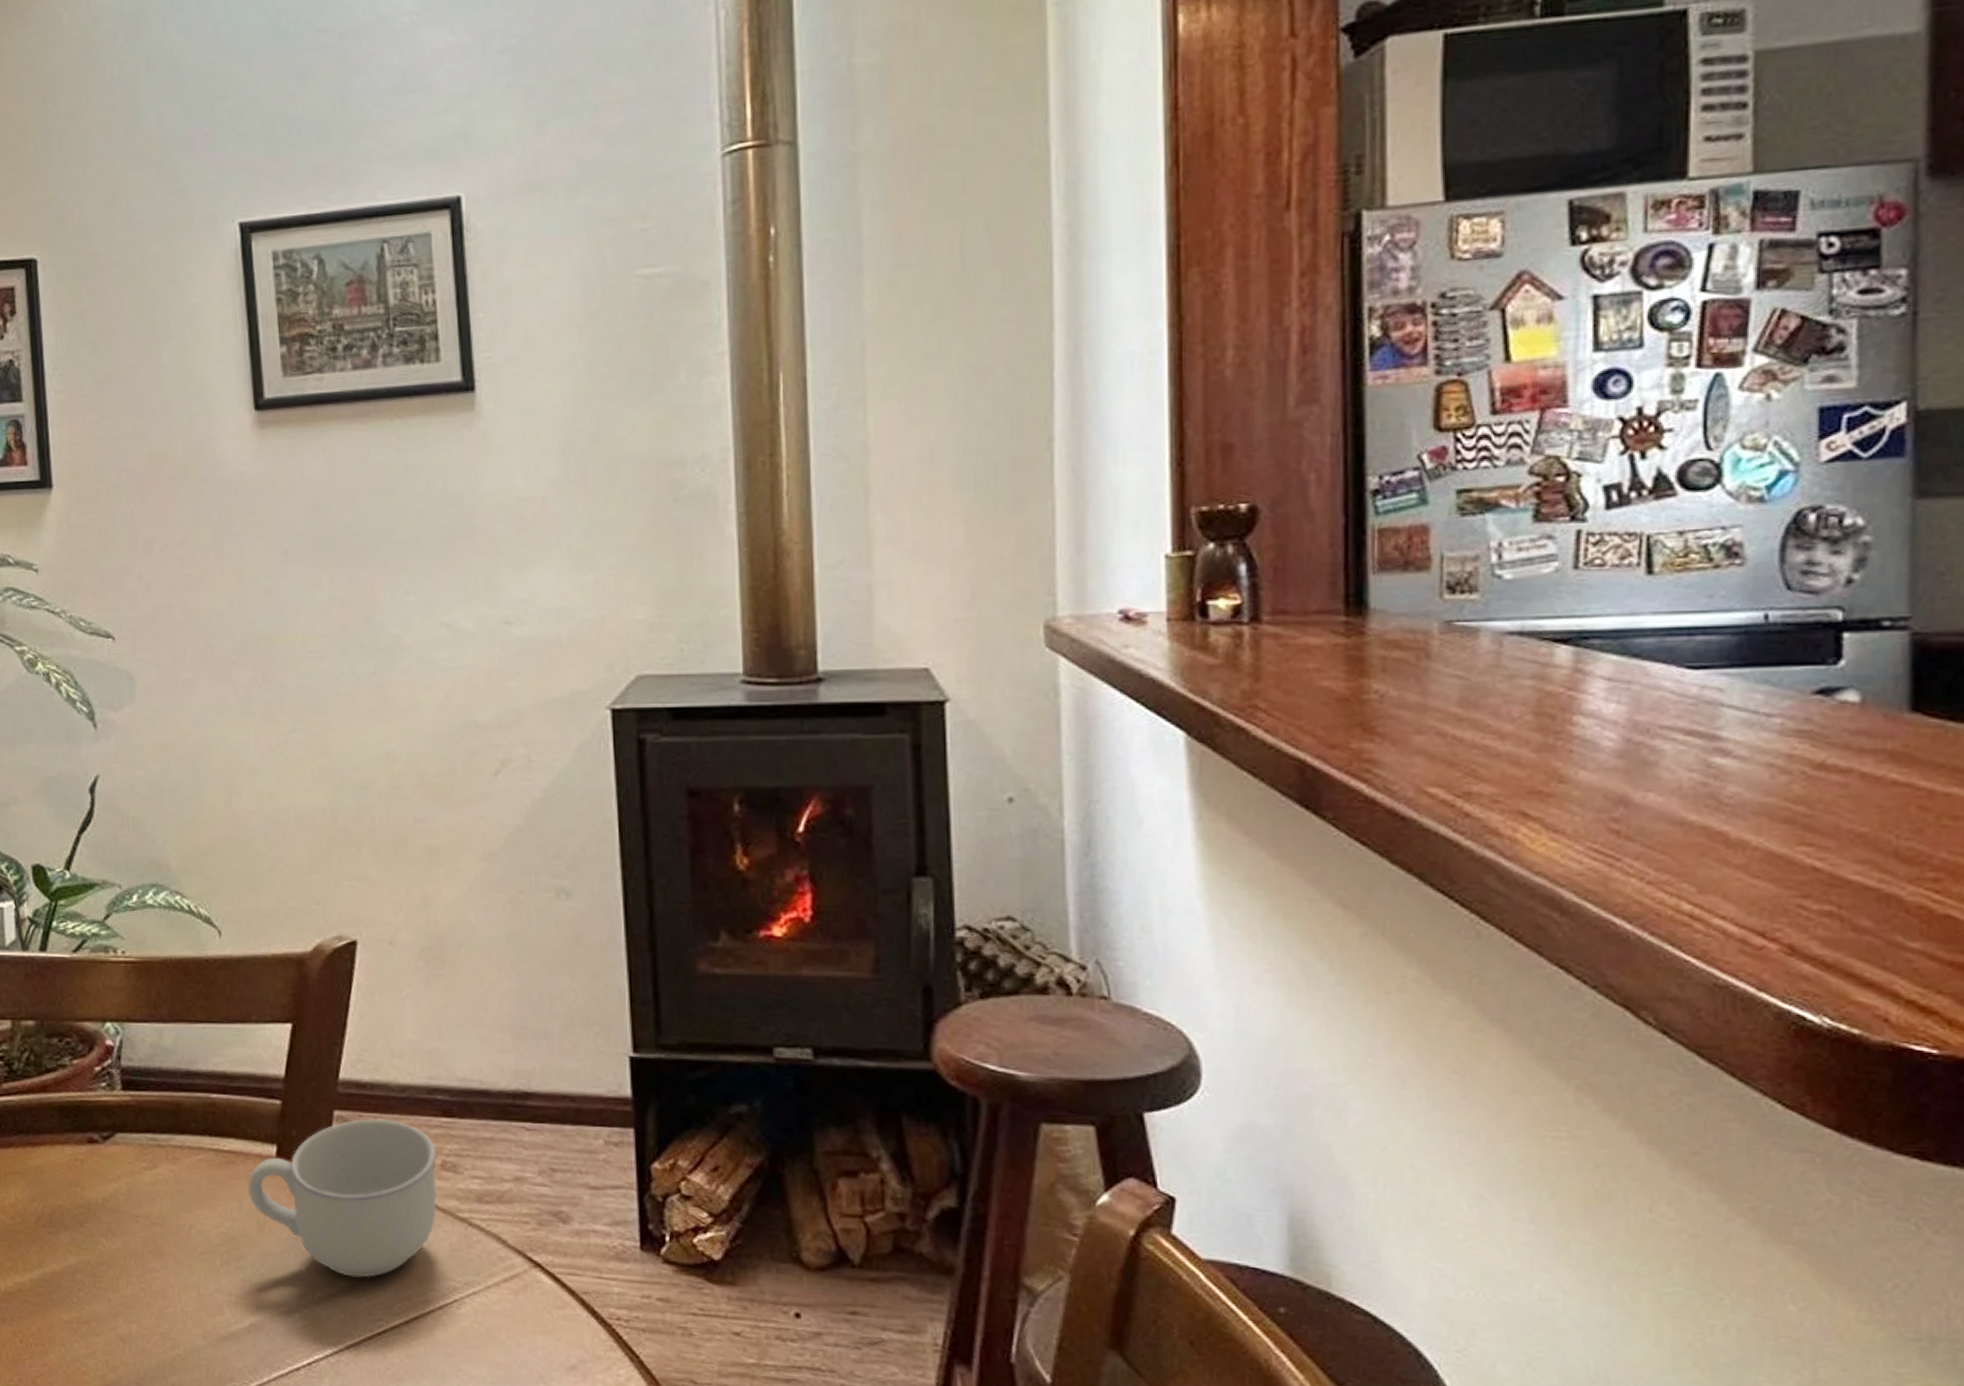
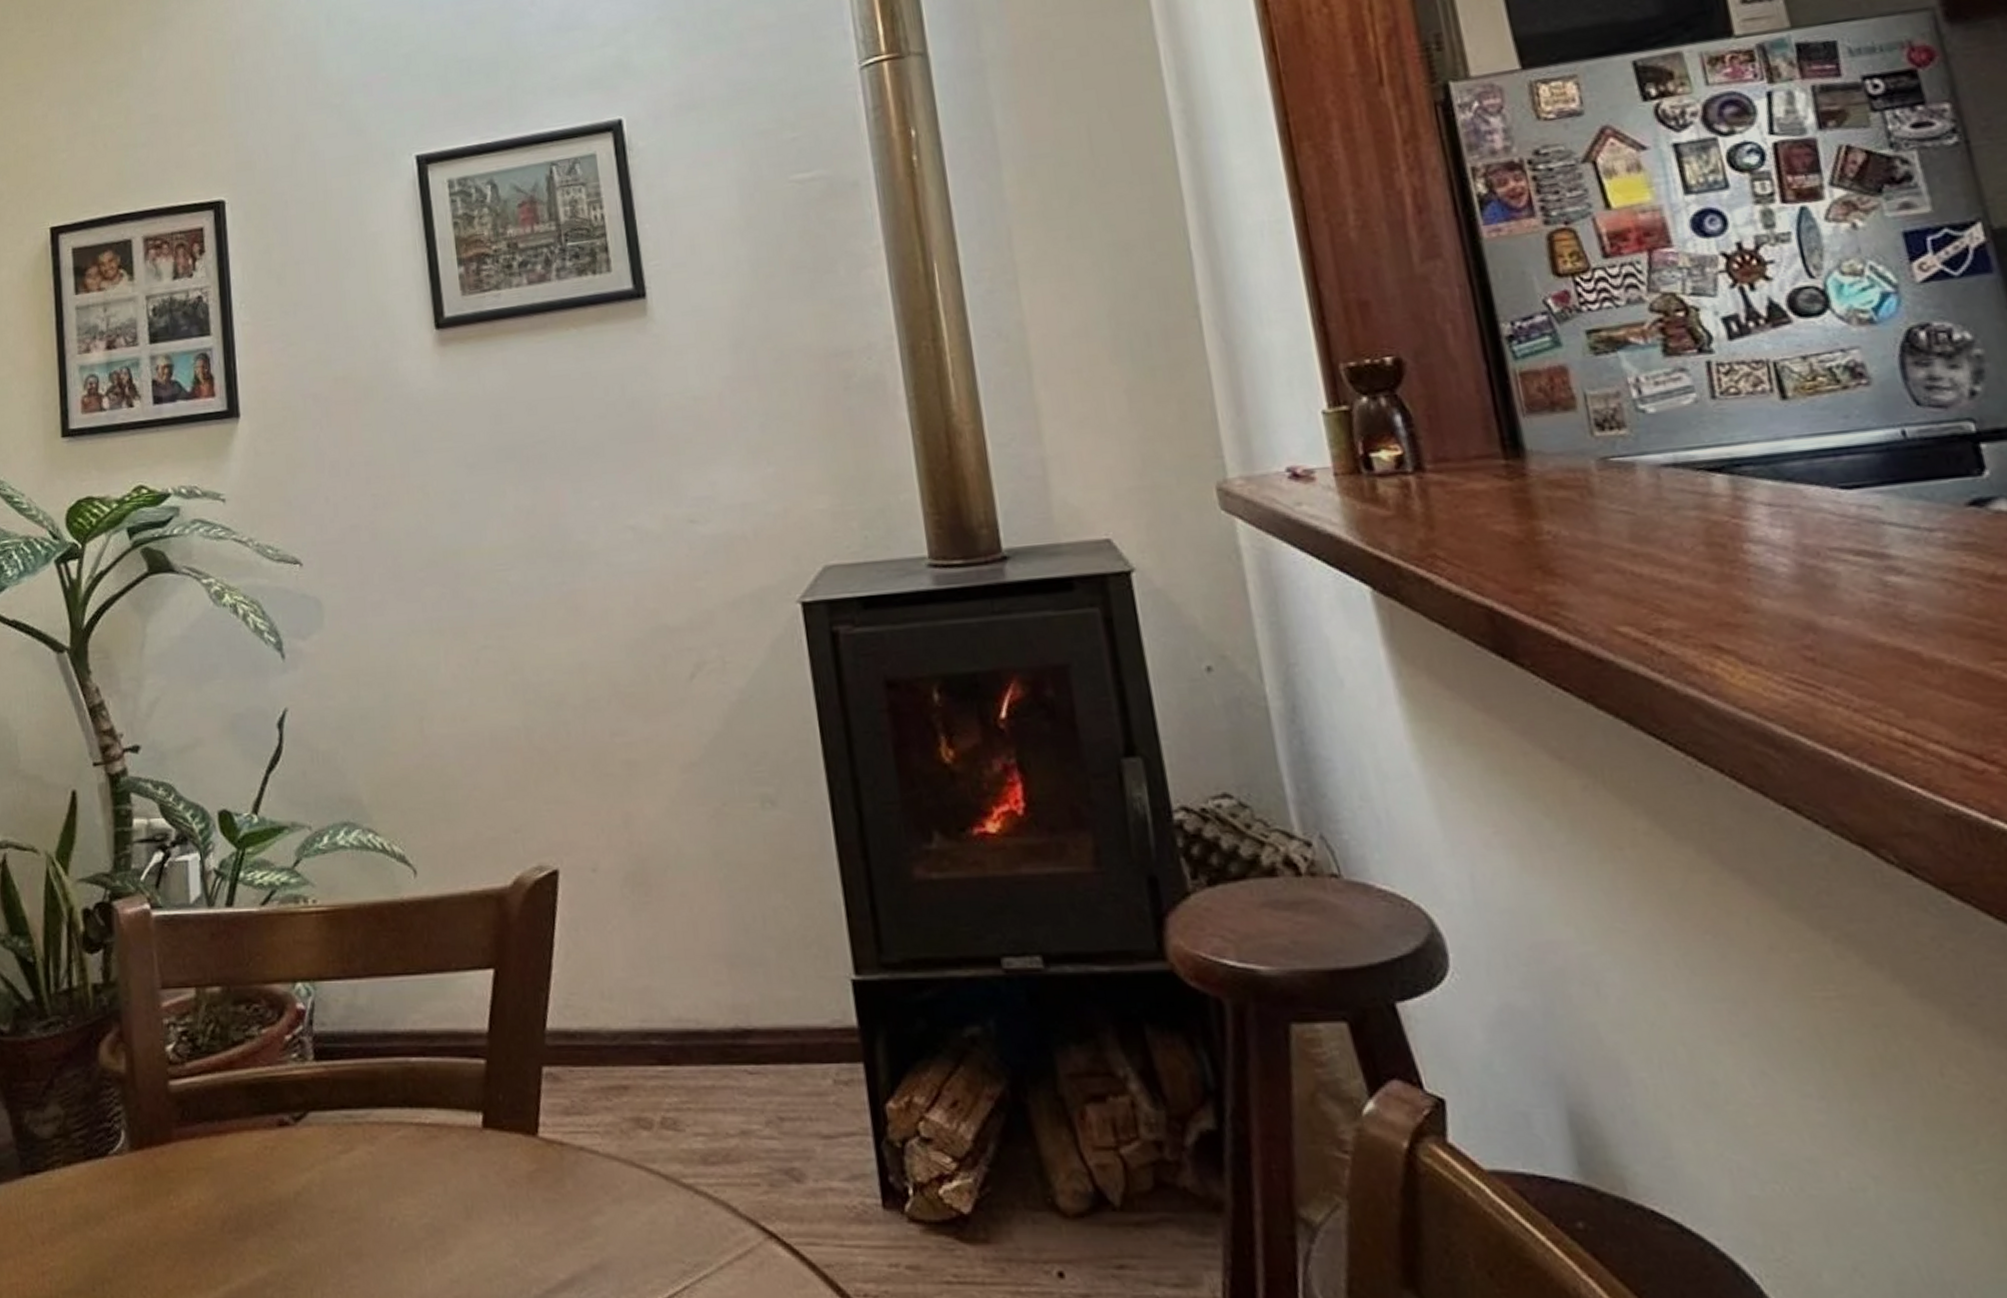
teacup: present [248,1118,437,1278] -> none [453,1071,658,1267]

